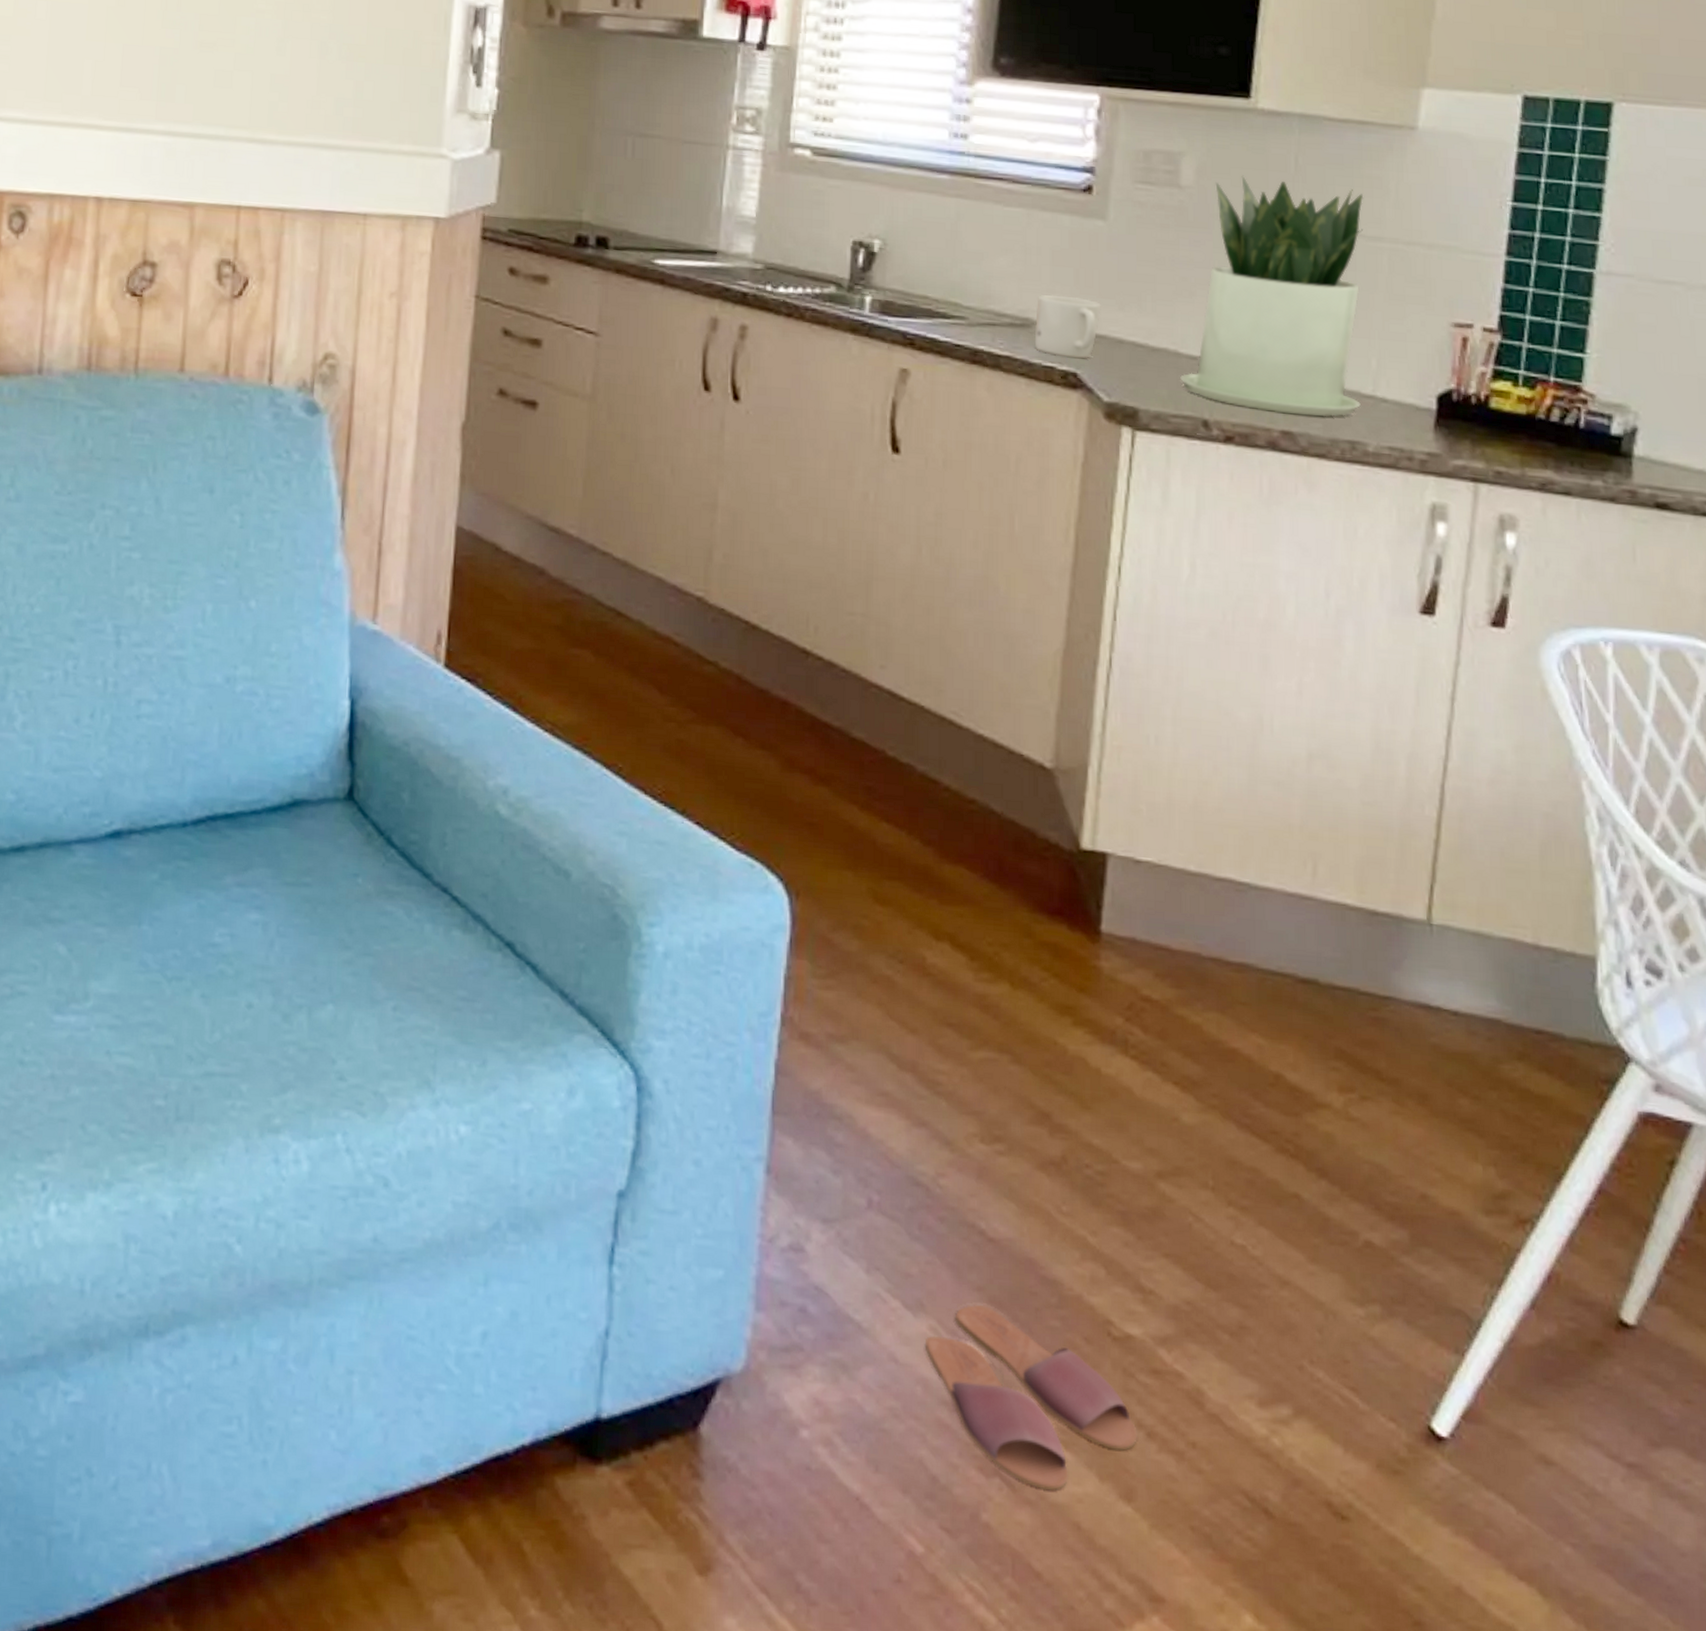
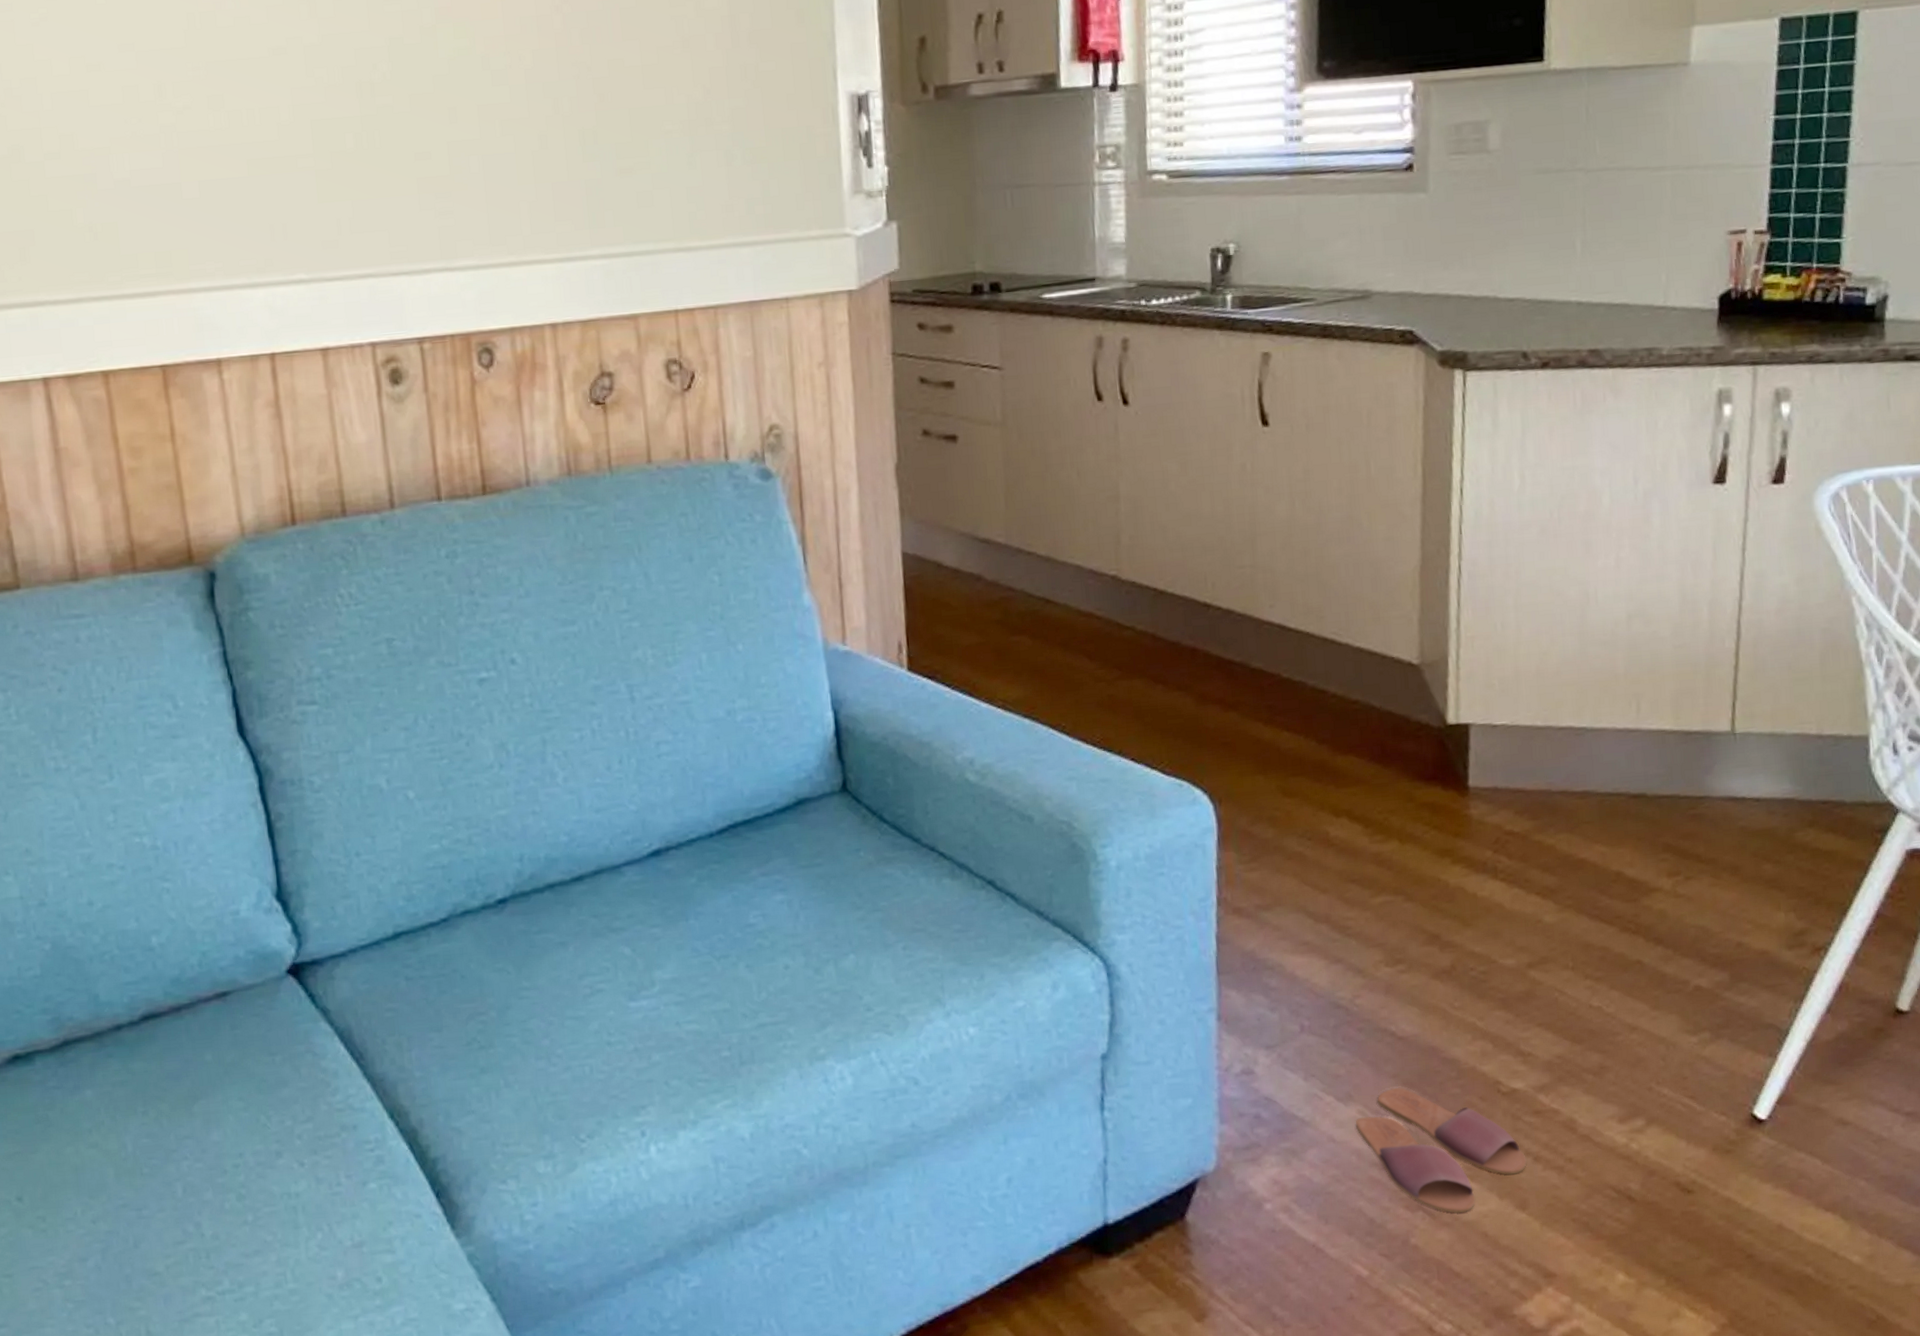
mug: present [1034,294,1101,359] -> none [1374,264,1429,319]
planter: present [1180,175,1364,417] -> none [1500,127,1655,335]

